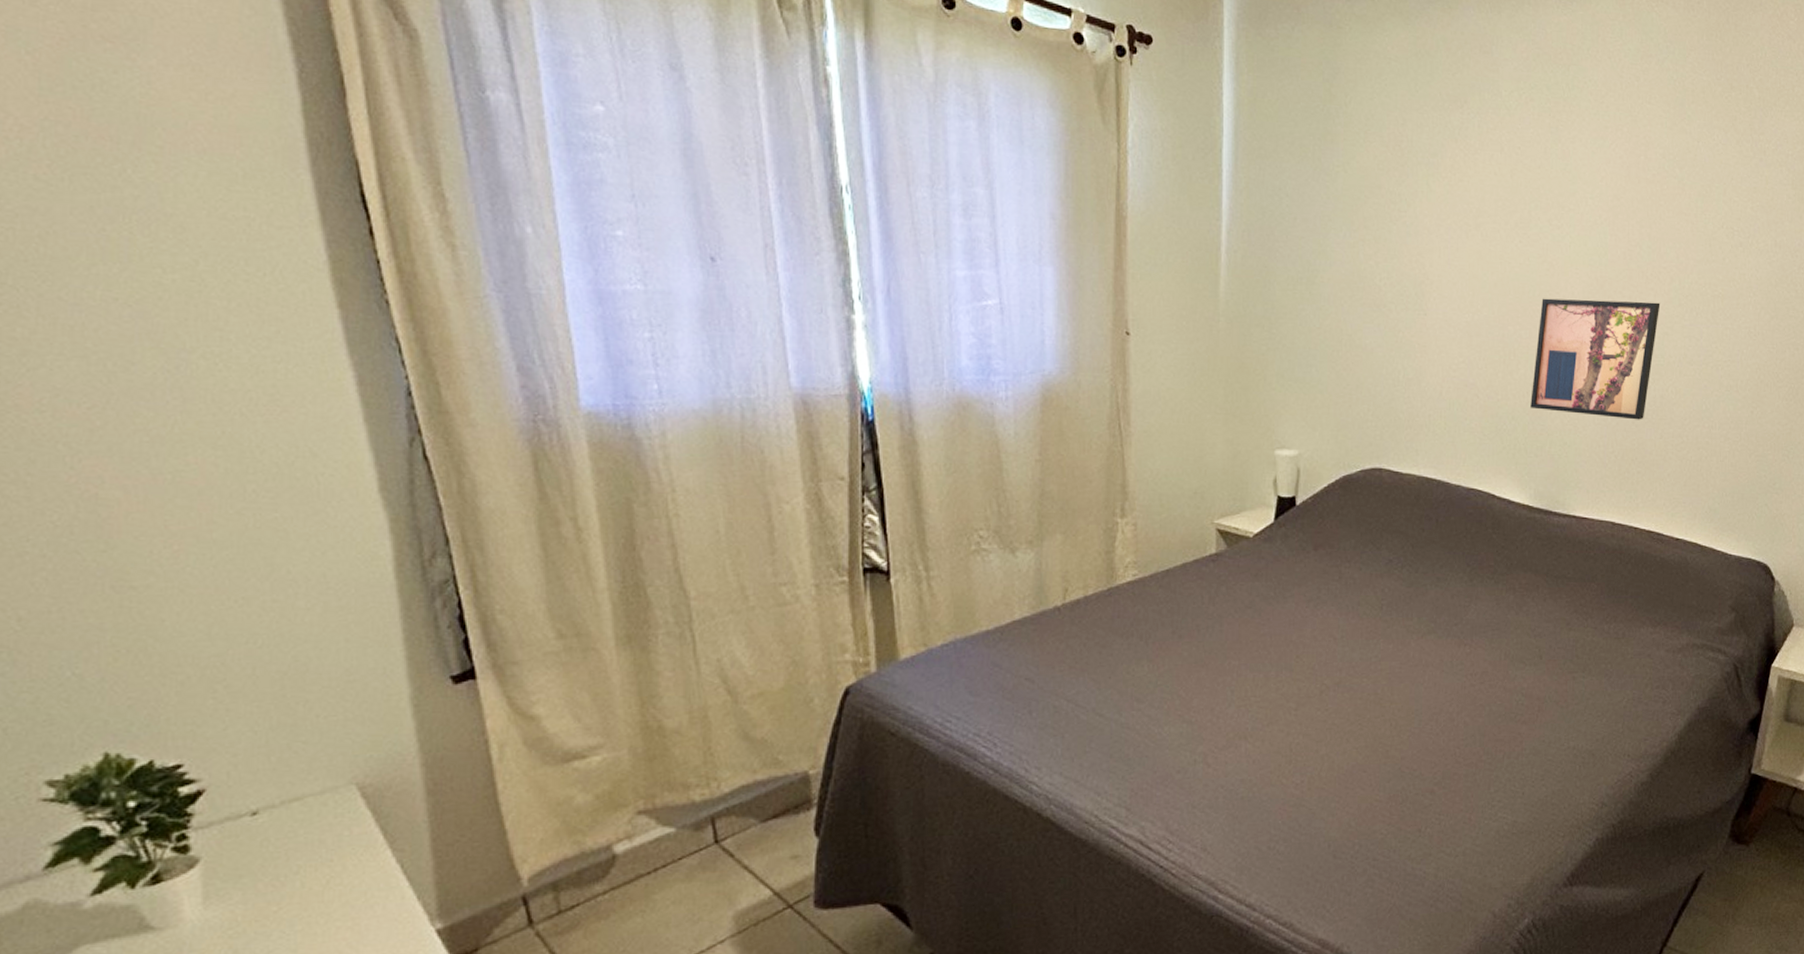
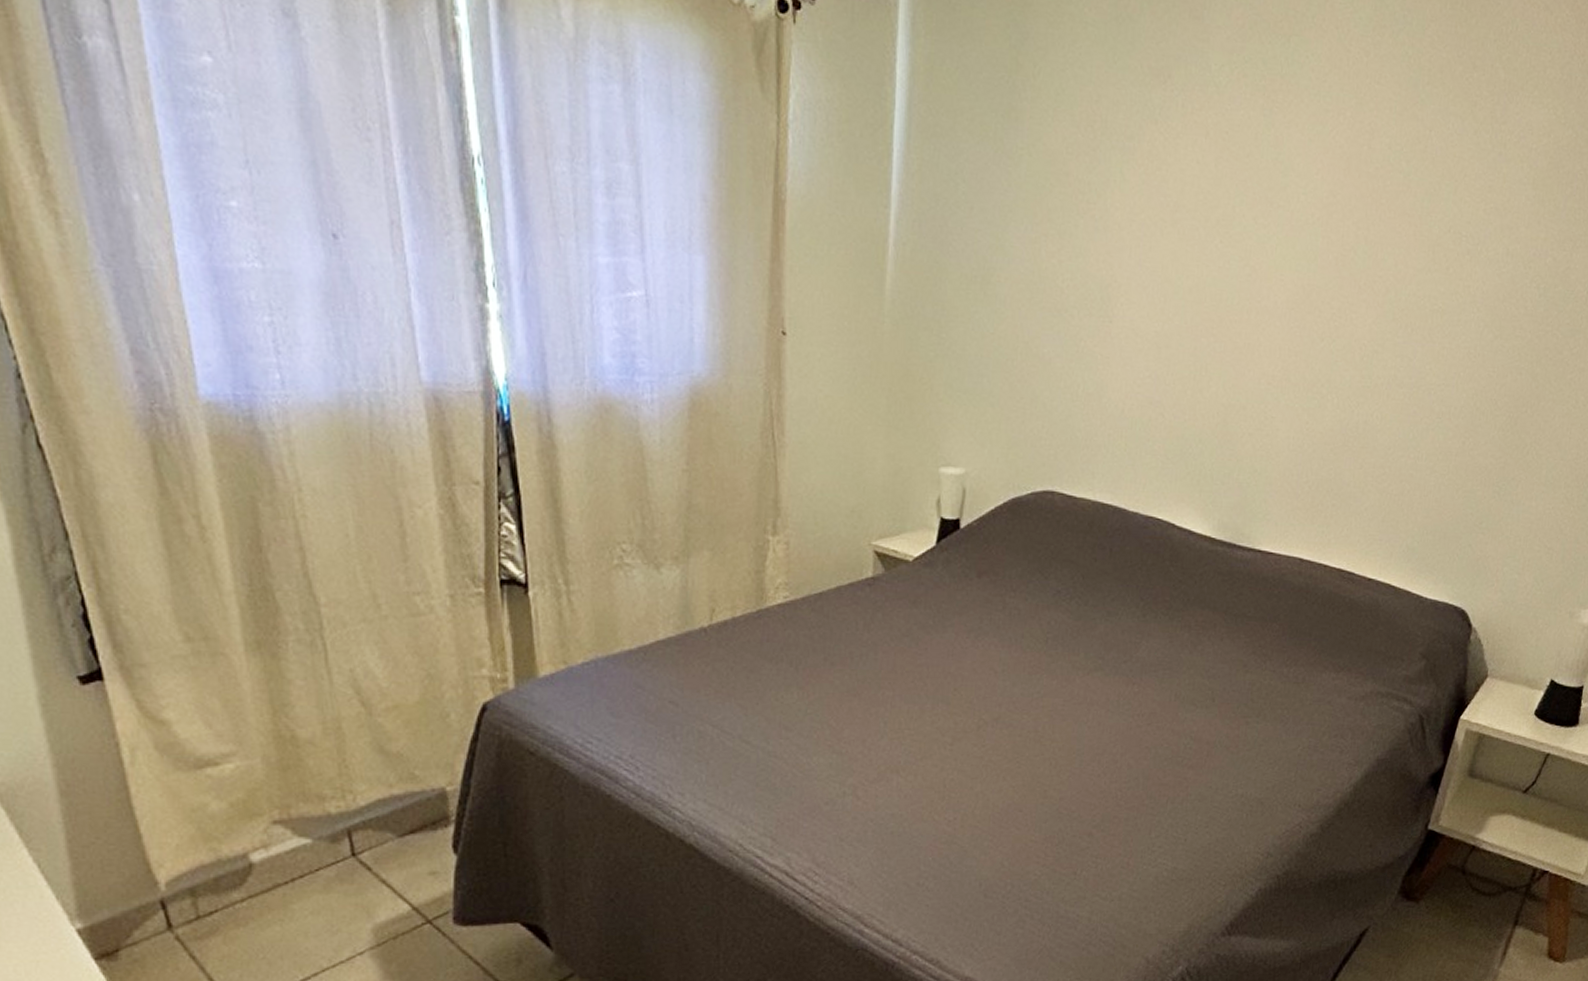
wall art: present [1530,298,1661,420] -> none [1220,307,1373,448]

